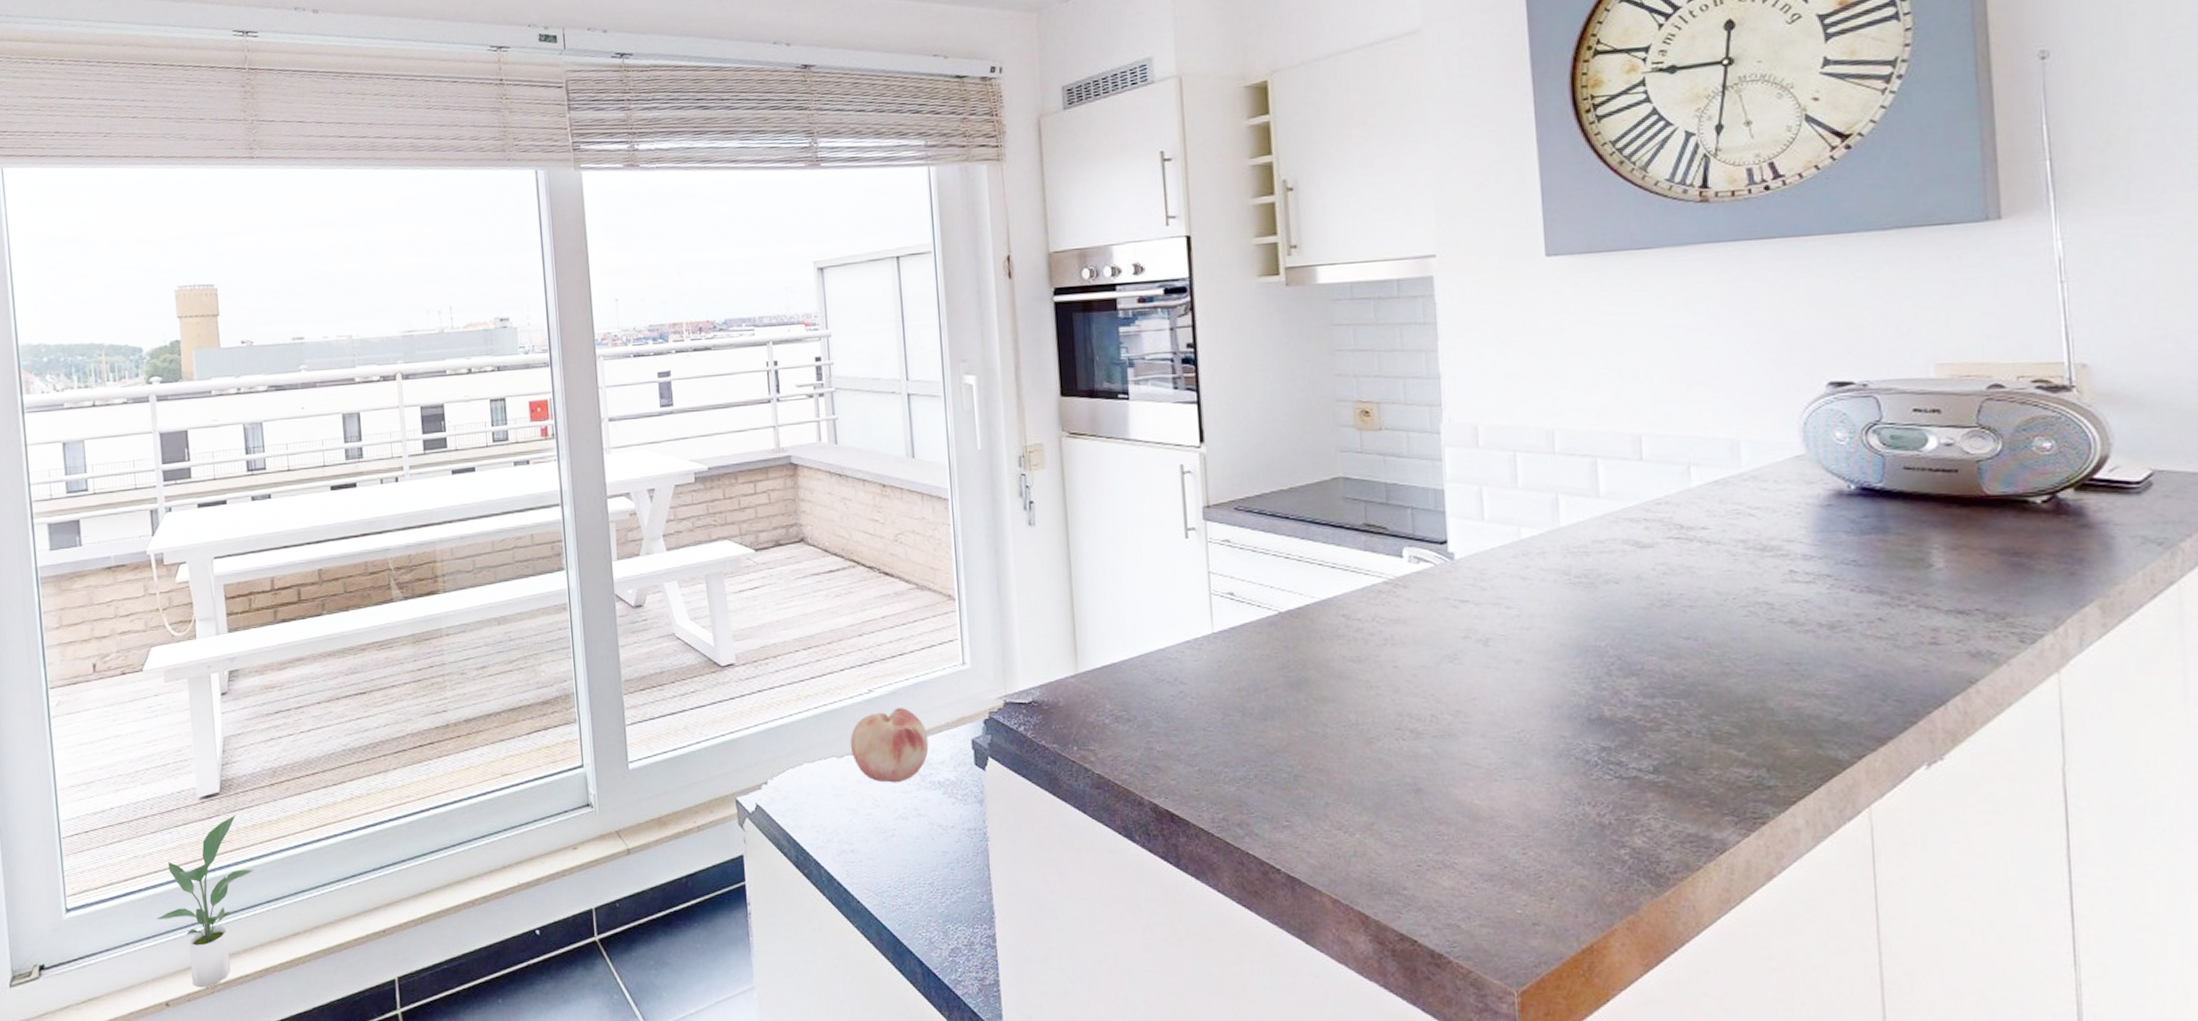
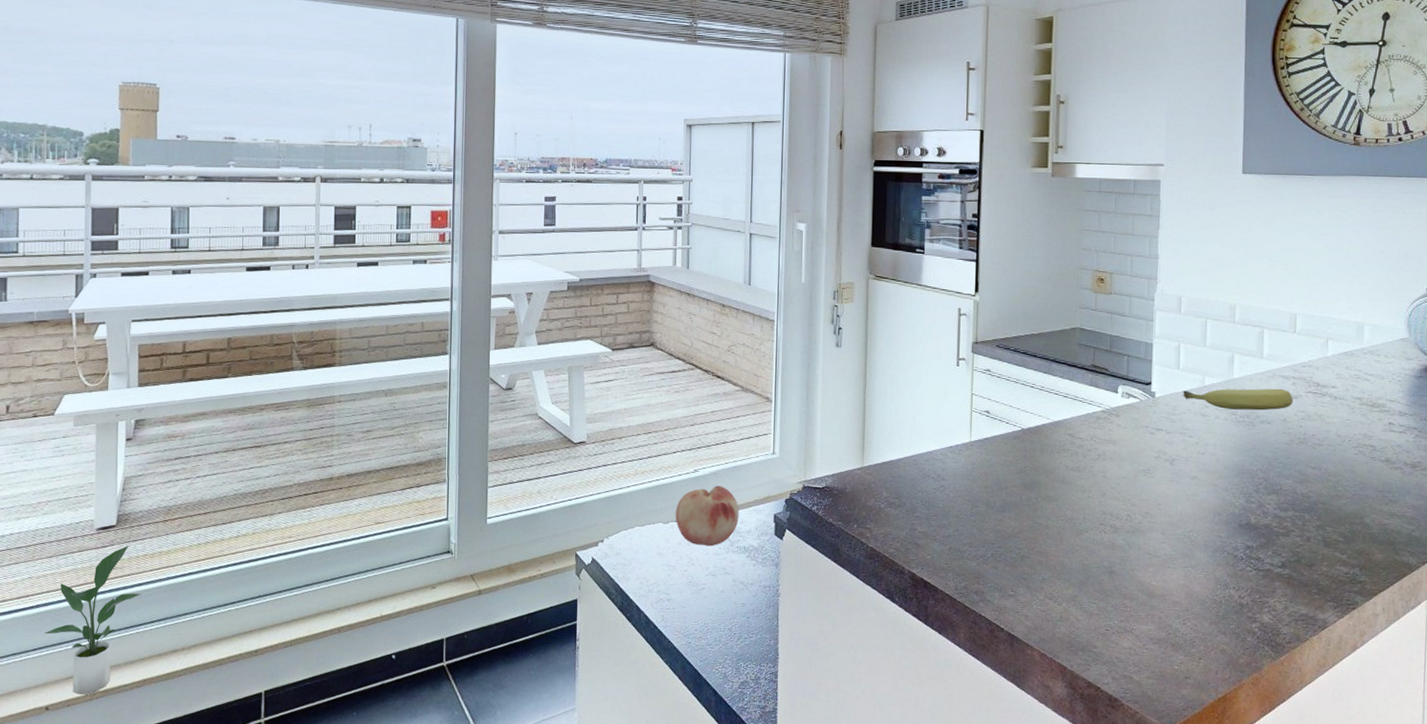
fruit: none [1492,535,1647,568] -> present [1183,388,1292,411]

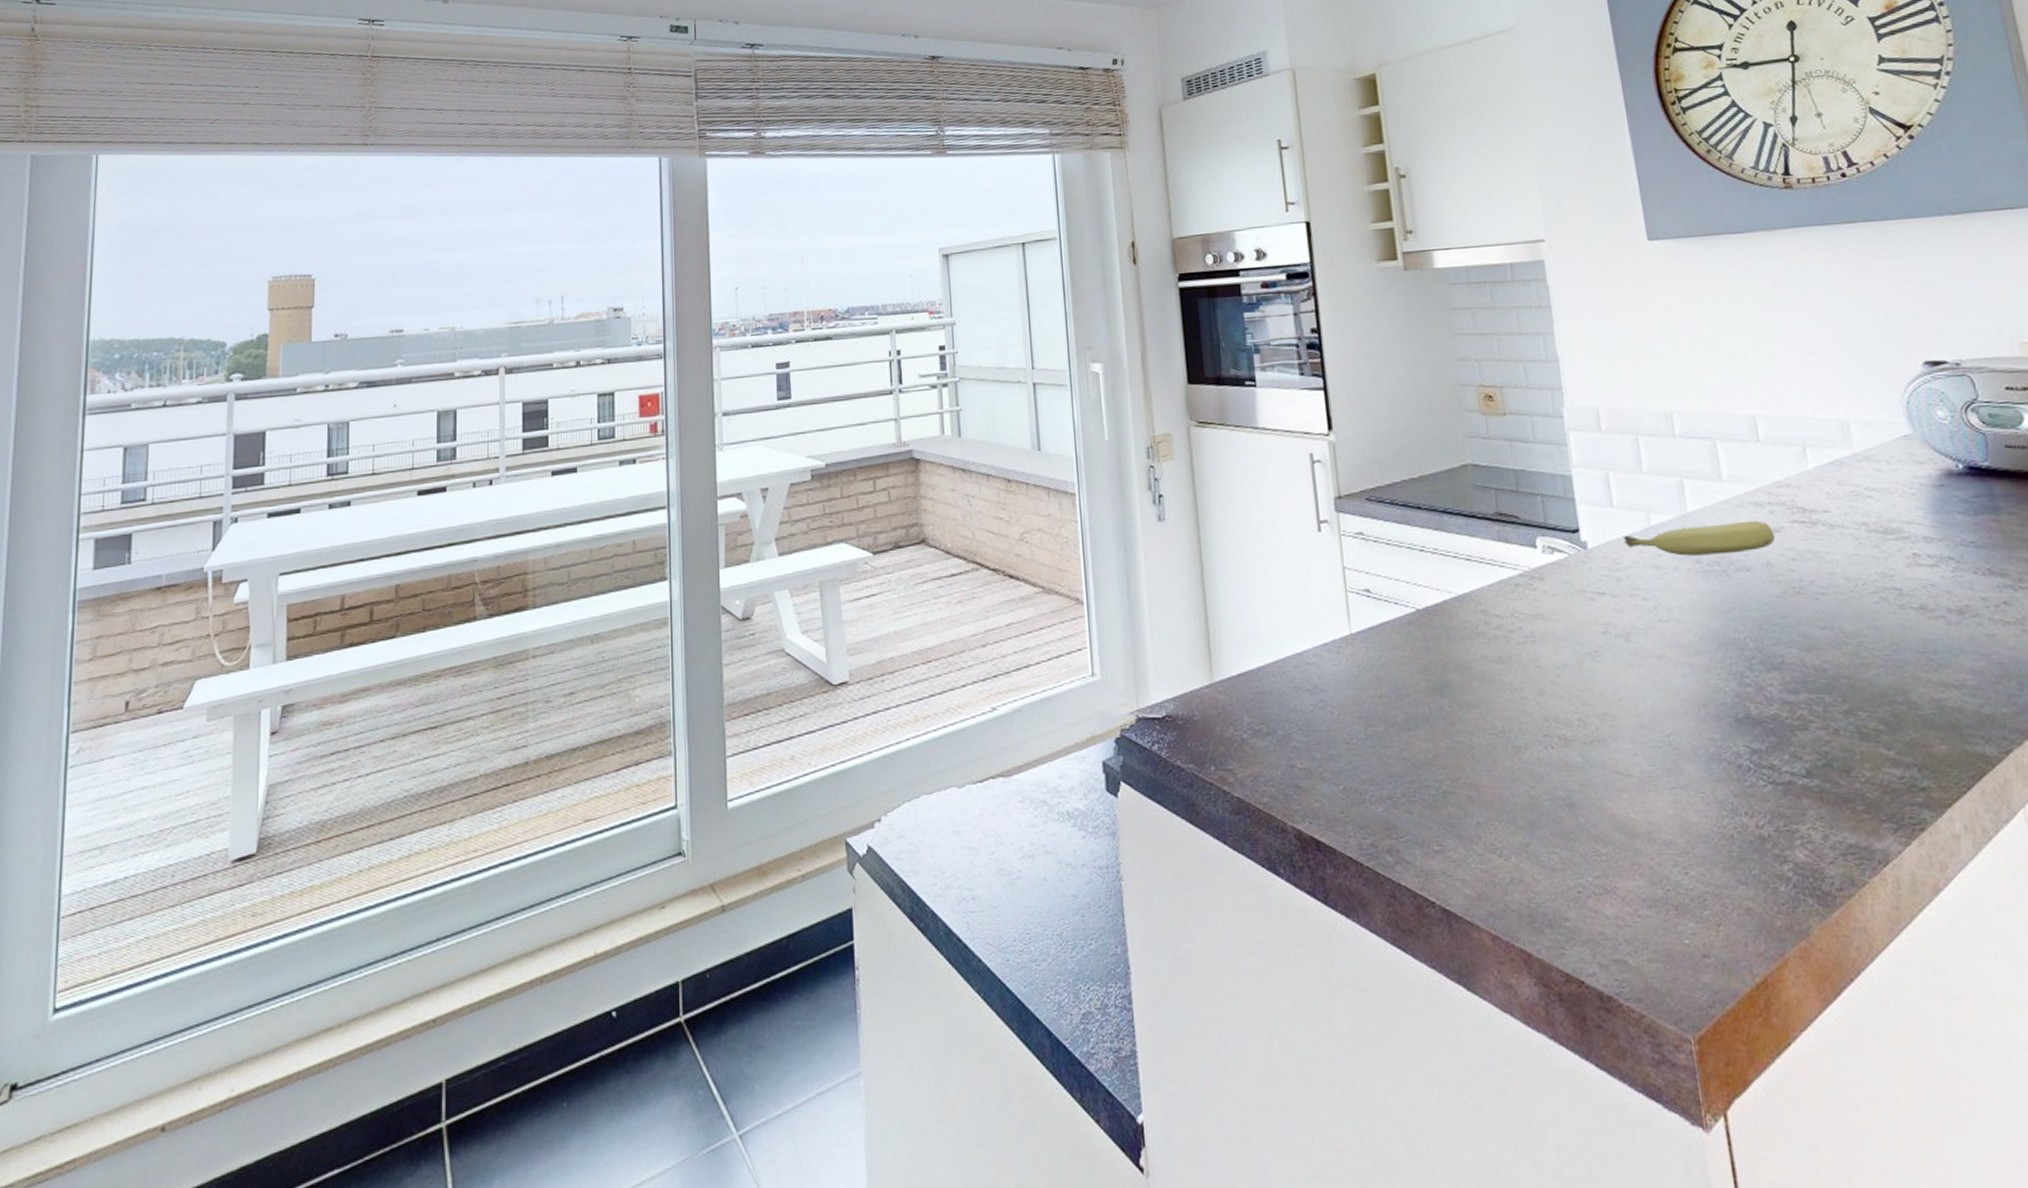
potted plant: present [45,545,141,695] -> none [163,881,287,1105]
fruit: present [675,486,739,547] -> none [971,727,1057,816]

